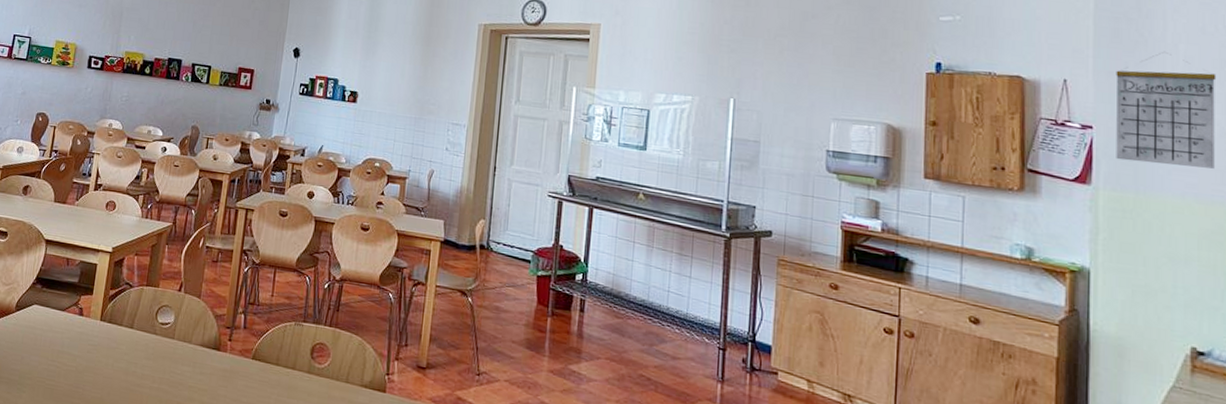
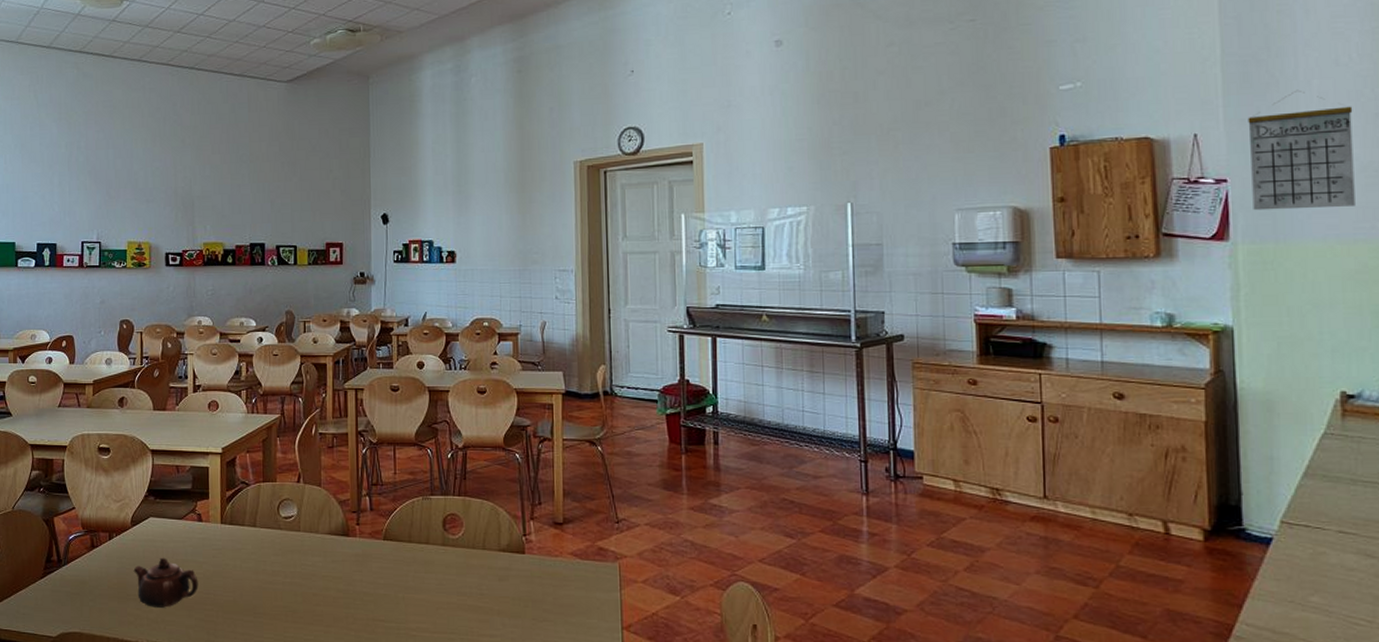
teapot: none [10,345,70,395] -> present [133,557,199,608]

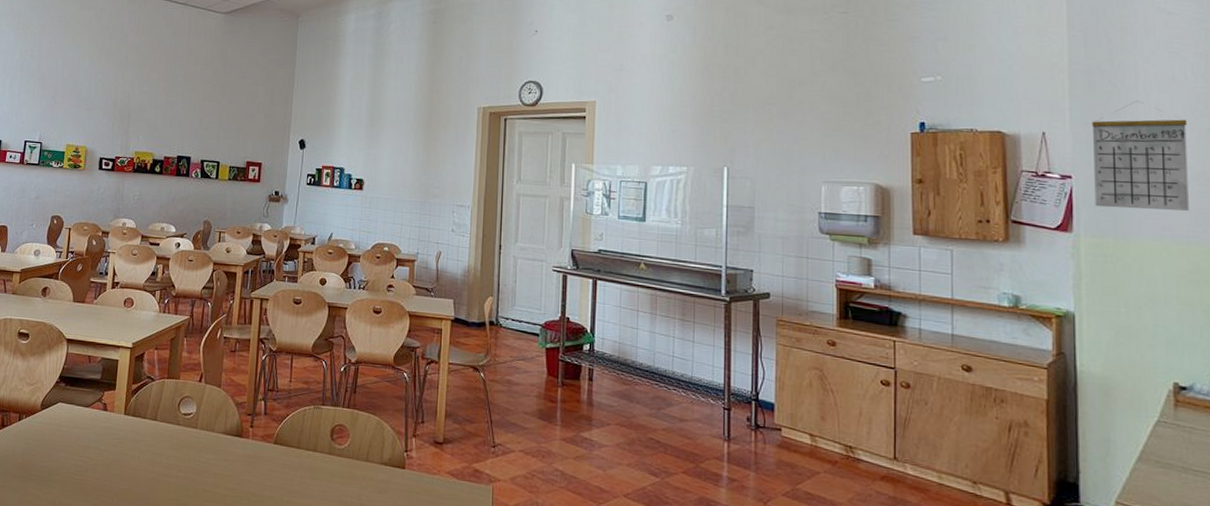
teapot: present [133,557,199,608] -> none [38,442,98,491]

